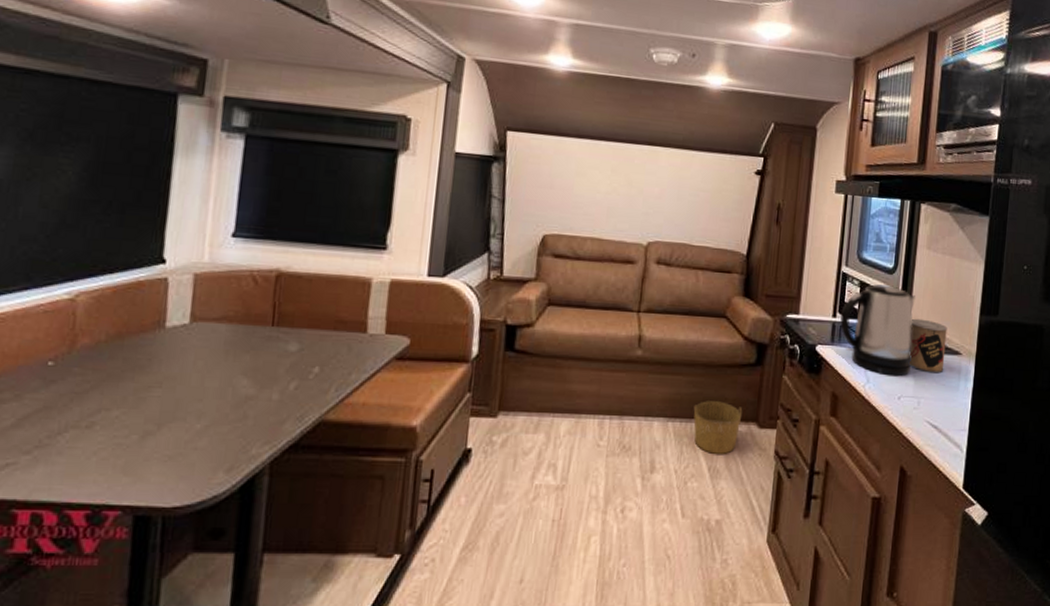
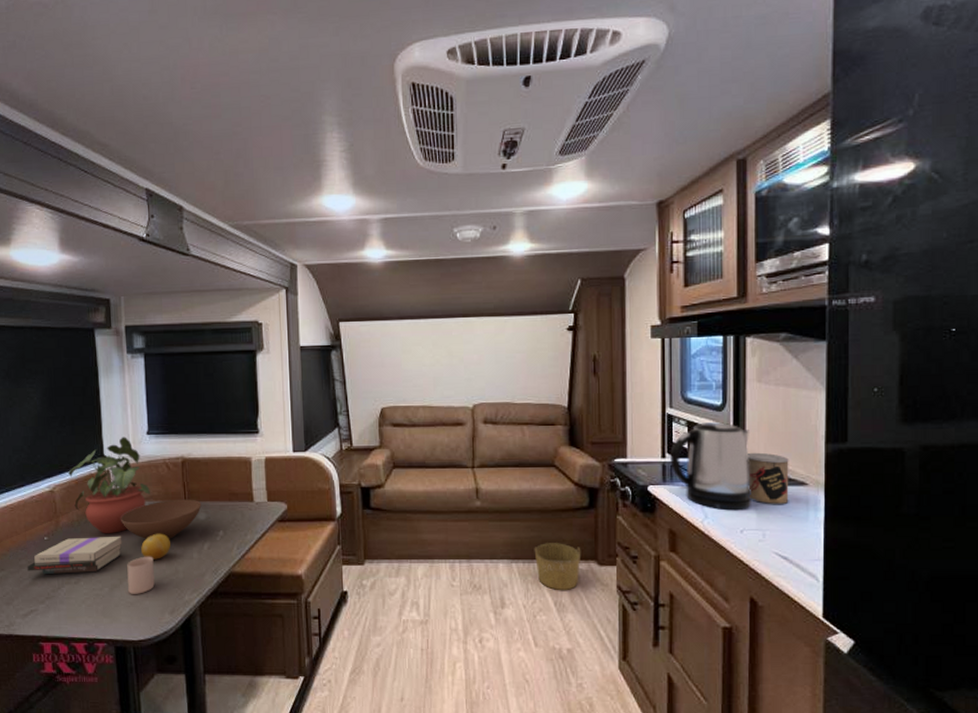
books: none [11,365,172,414] -> present [27,536,122,575]
potted plant: none [103,236,224,362] -> present [68,437,150,533]
cup: none [168,394,214,445] -> present [127,556,155,594]
bowl: none [172,322,295,374] -> present [120,499,202,539]
fruit: none [197,365,242,400] -> present [141,533,170,560]

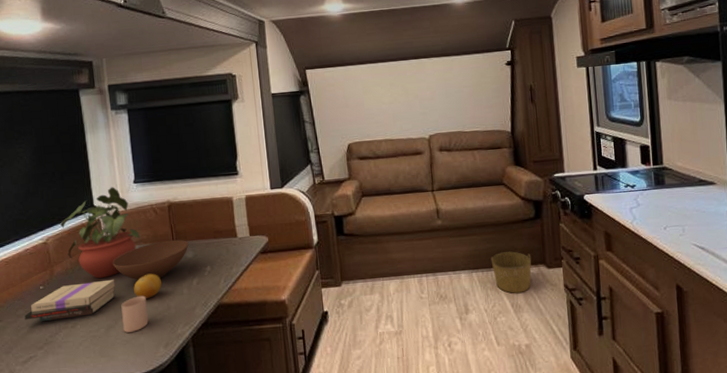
kettle: present [670,422,751,510] -> none [600,136,671,211]
tin can: present [748,452,789,505] -> none [665,159,702,204]

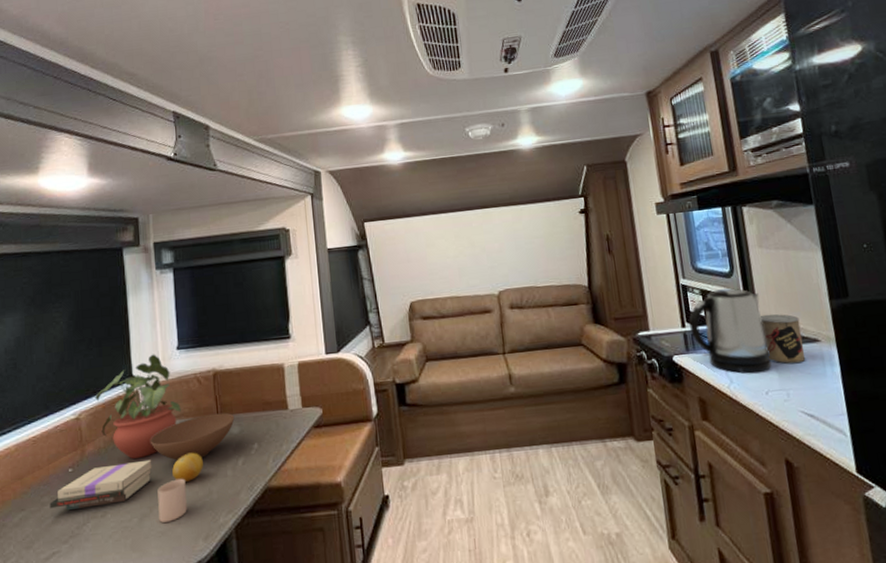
basket: present [490,251,532,294] -> none [571,422,619,472]
kettle: none [600,136,671,211] -> present [689,288,772,373]
tin can: none [665,159,702,204] -> present [761,314,806,364]

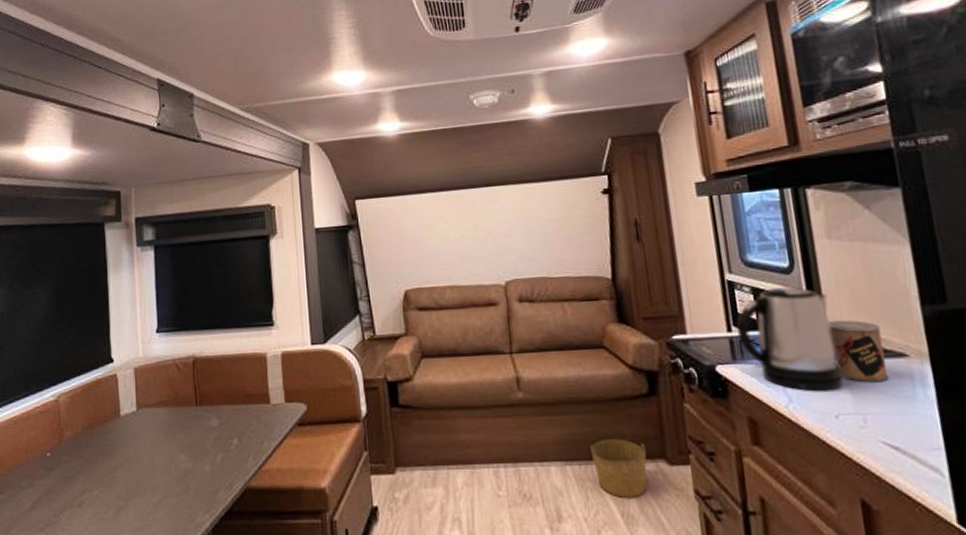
books: present [49,459,152,511] -> none [28,448,129,497]
potted plant: present [95,354,181,459] -> none [74,336,159,447]
bowl: present [150,412,235,460] -> none [127,403,214,452]
cup: present [157,478,187,523] -> none [134,471,164,517]
fruit: present [172,452,203,482] -> none [149,444,181,475]
basket: none [571,422,619,472] -> present [590,439,647,499]

